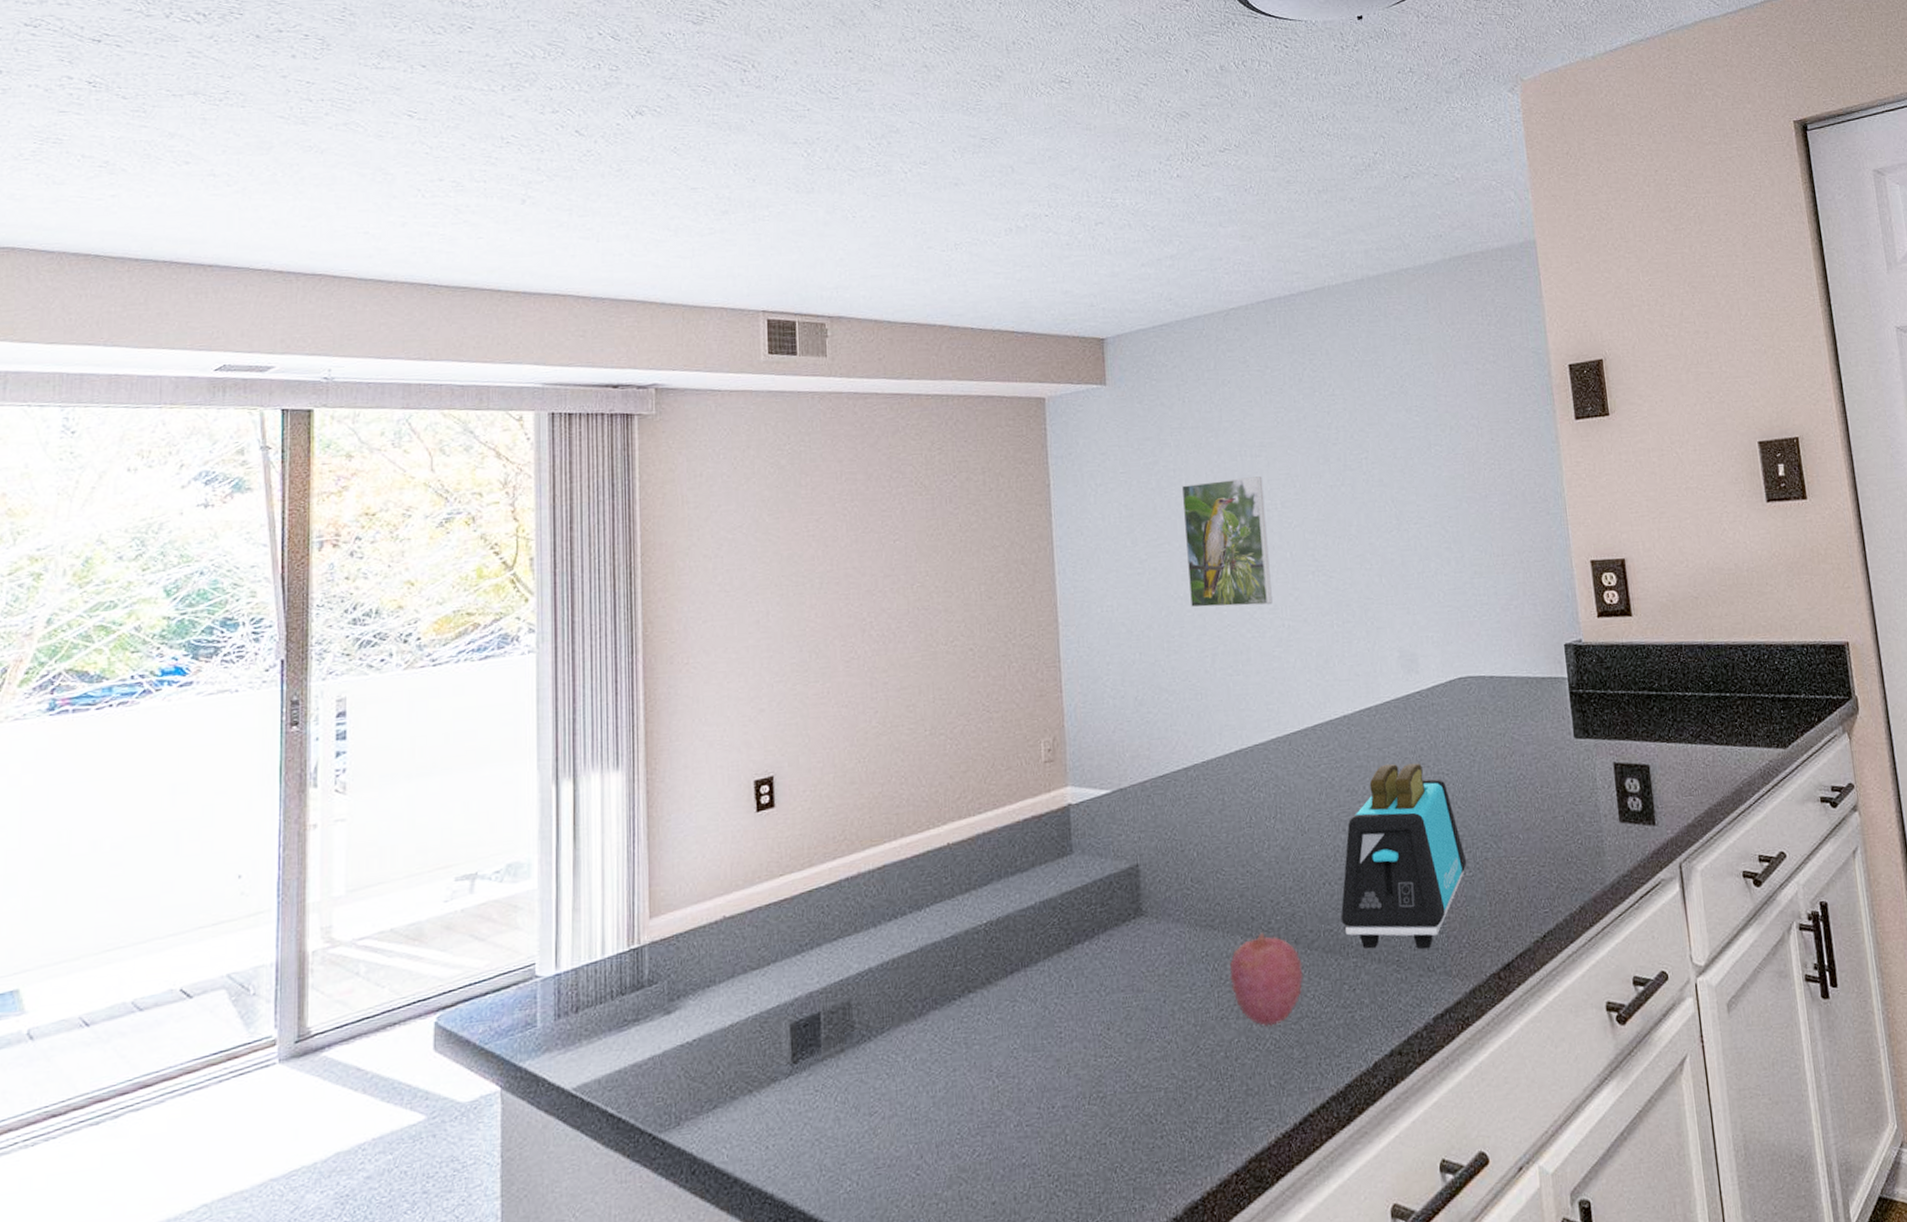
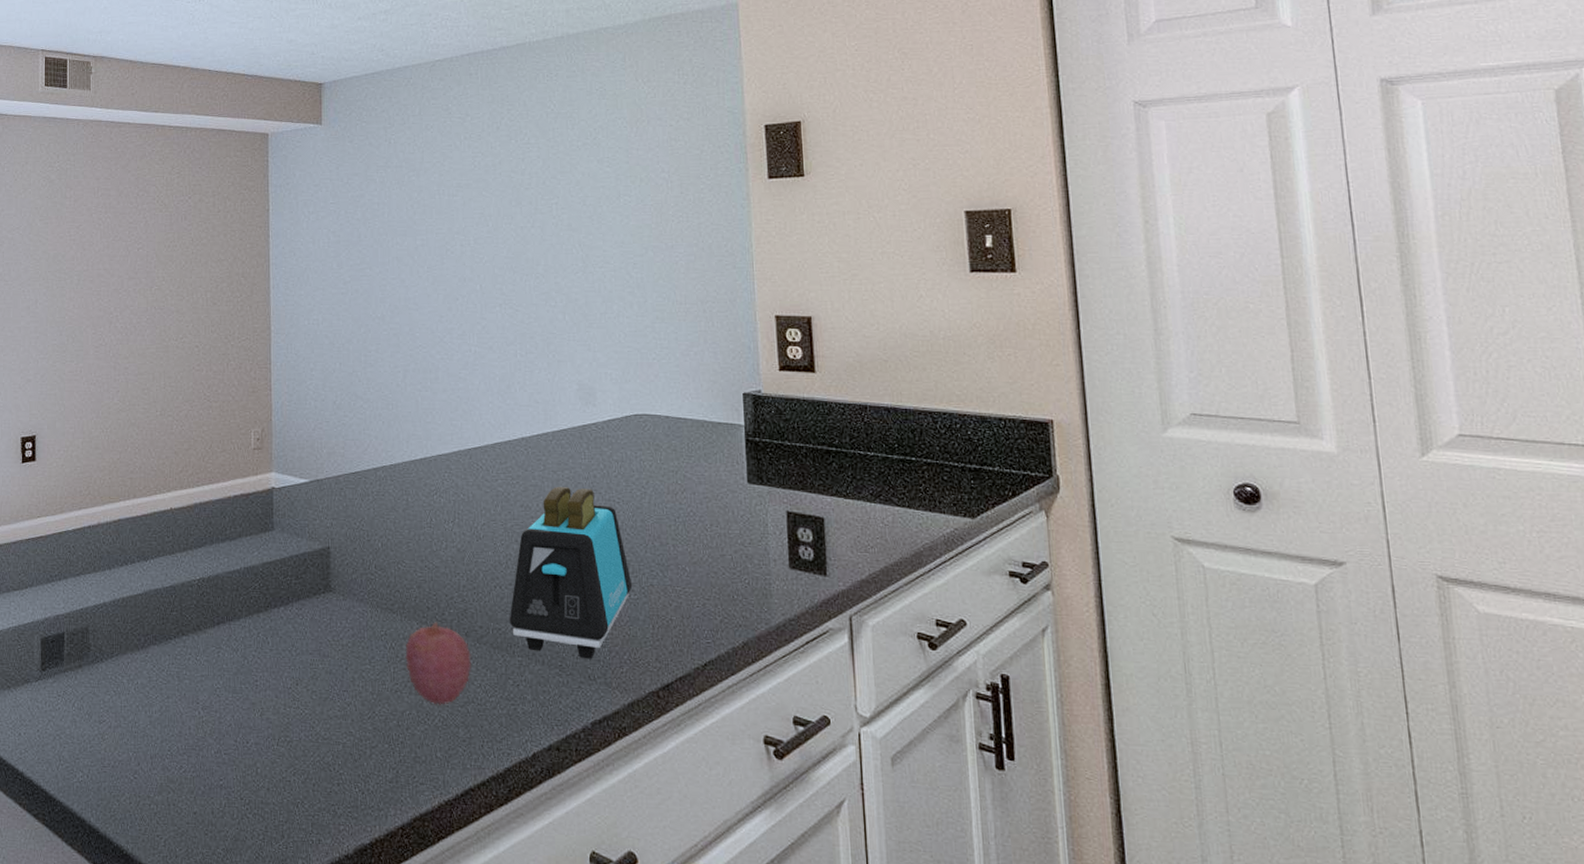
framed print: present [1181,476,1273,608] -> none [384,214,461,331]

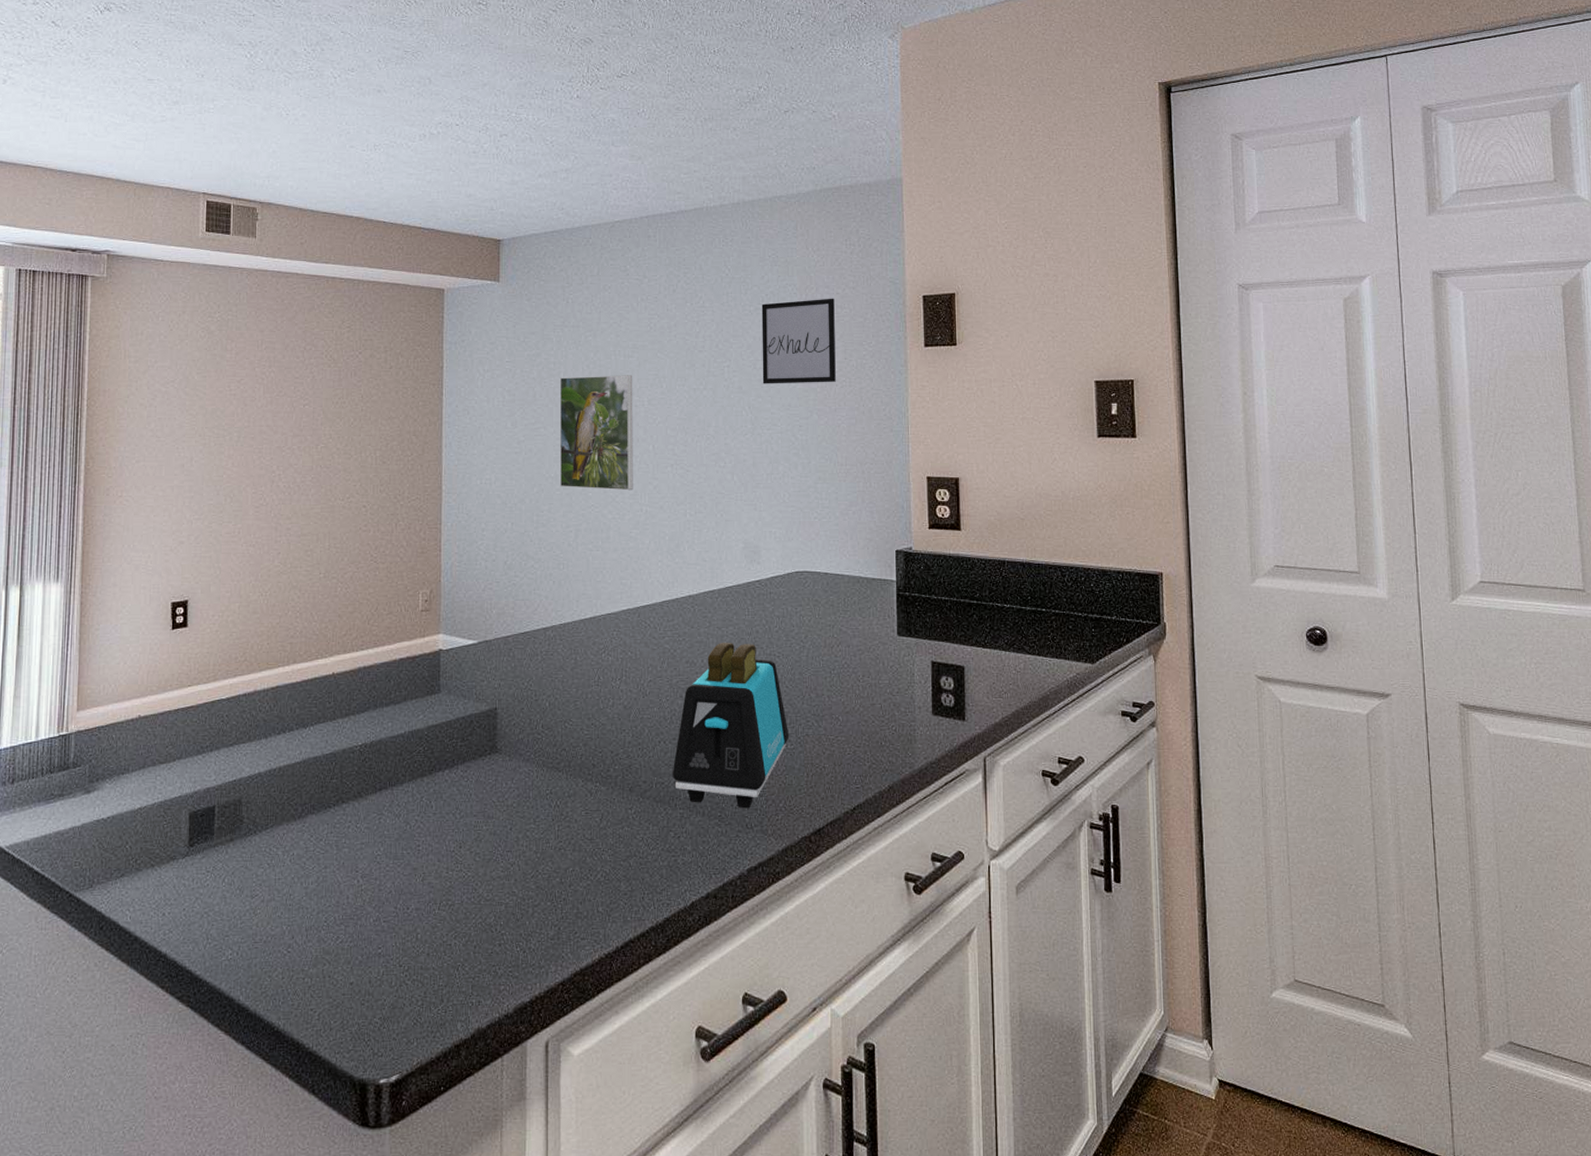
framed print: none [384,214,461,331] -> present [559,375,633,491]
fruit: present [405,622,471,705] -> none [570,778,634,860]
wall art: none [590,130,672,221] -> present [761,298,836,384]

